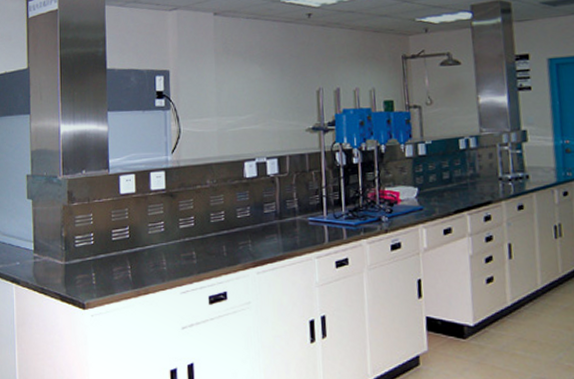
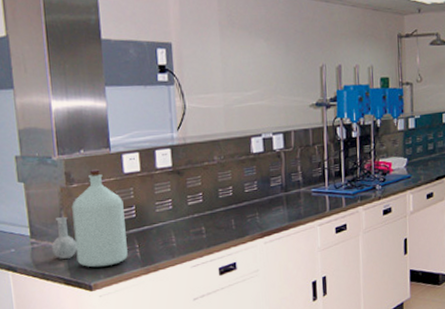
bottle: none [52,189,120,286] -> present [52,169,128,268]

